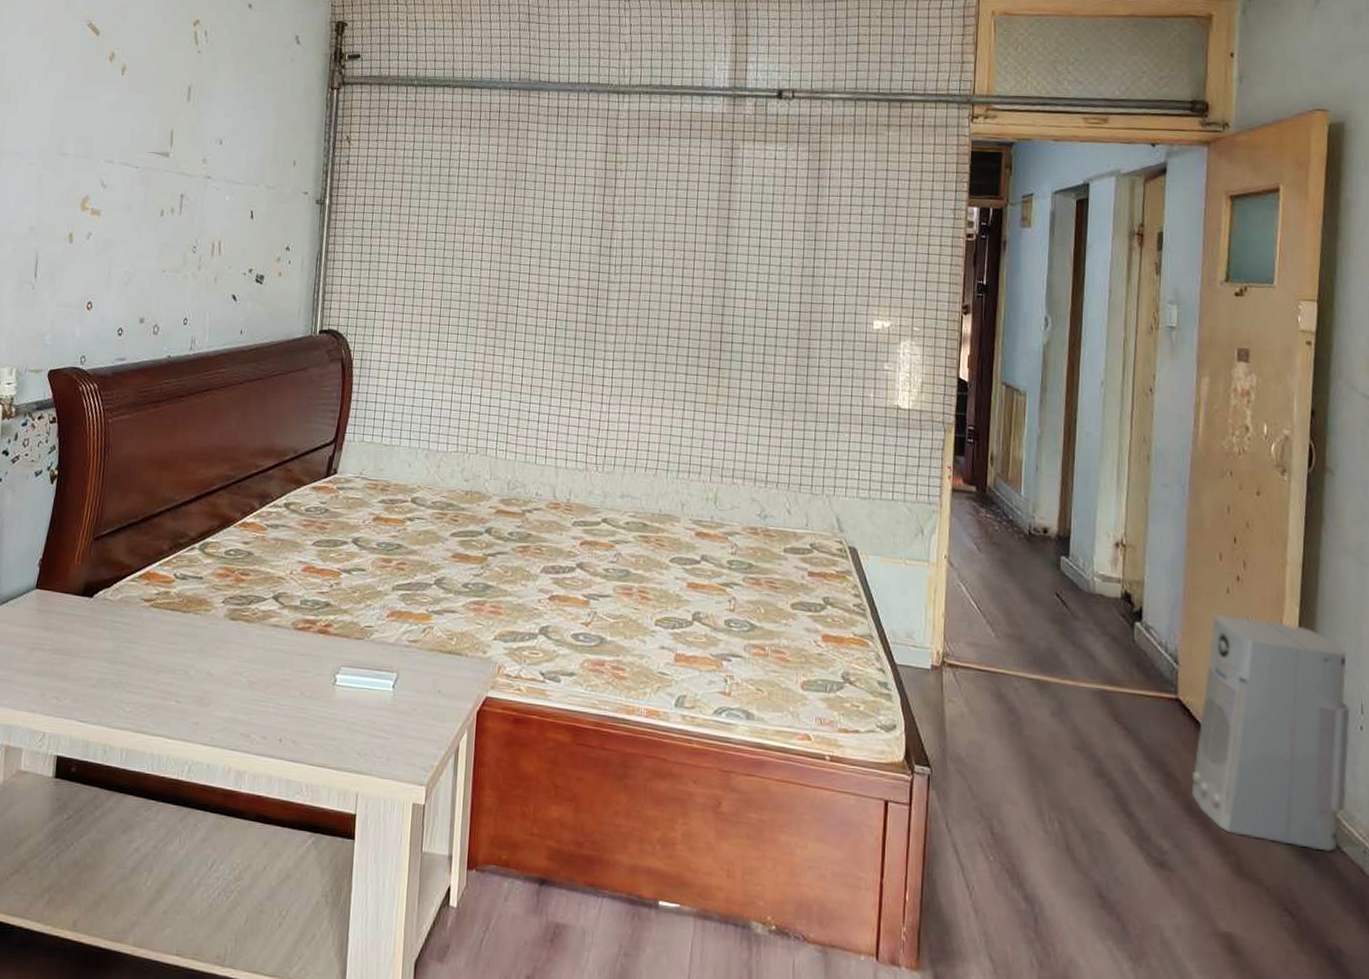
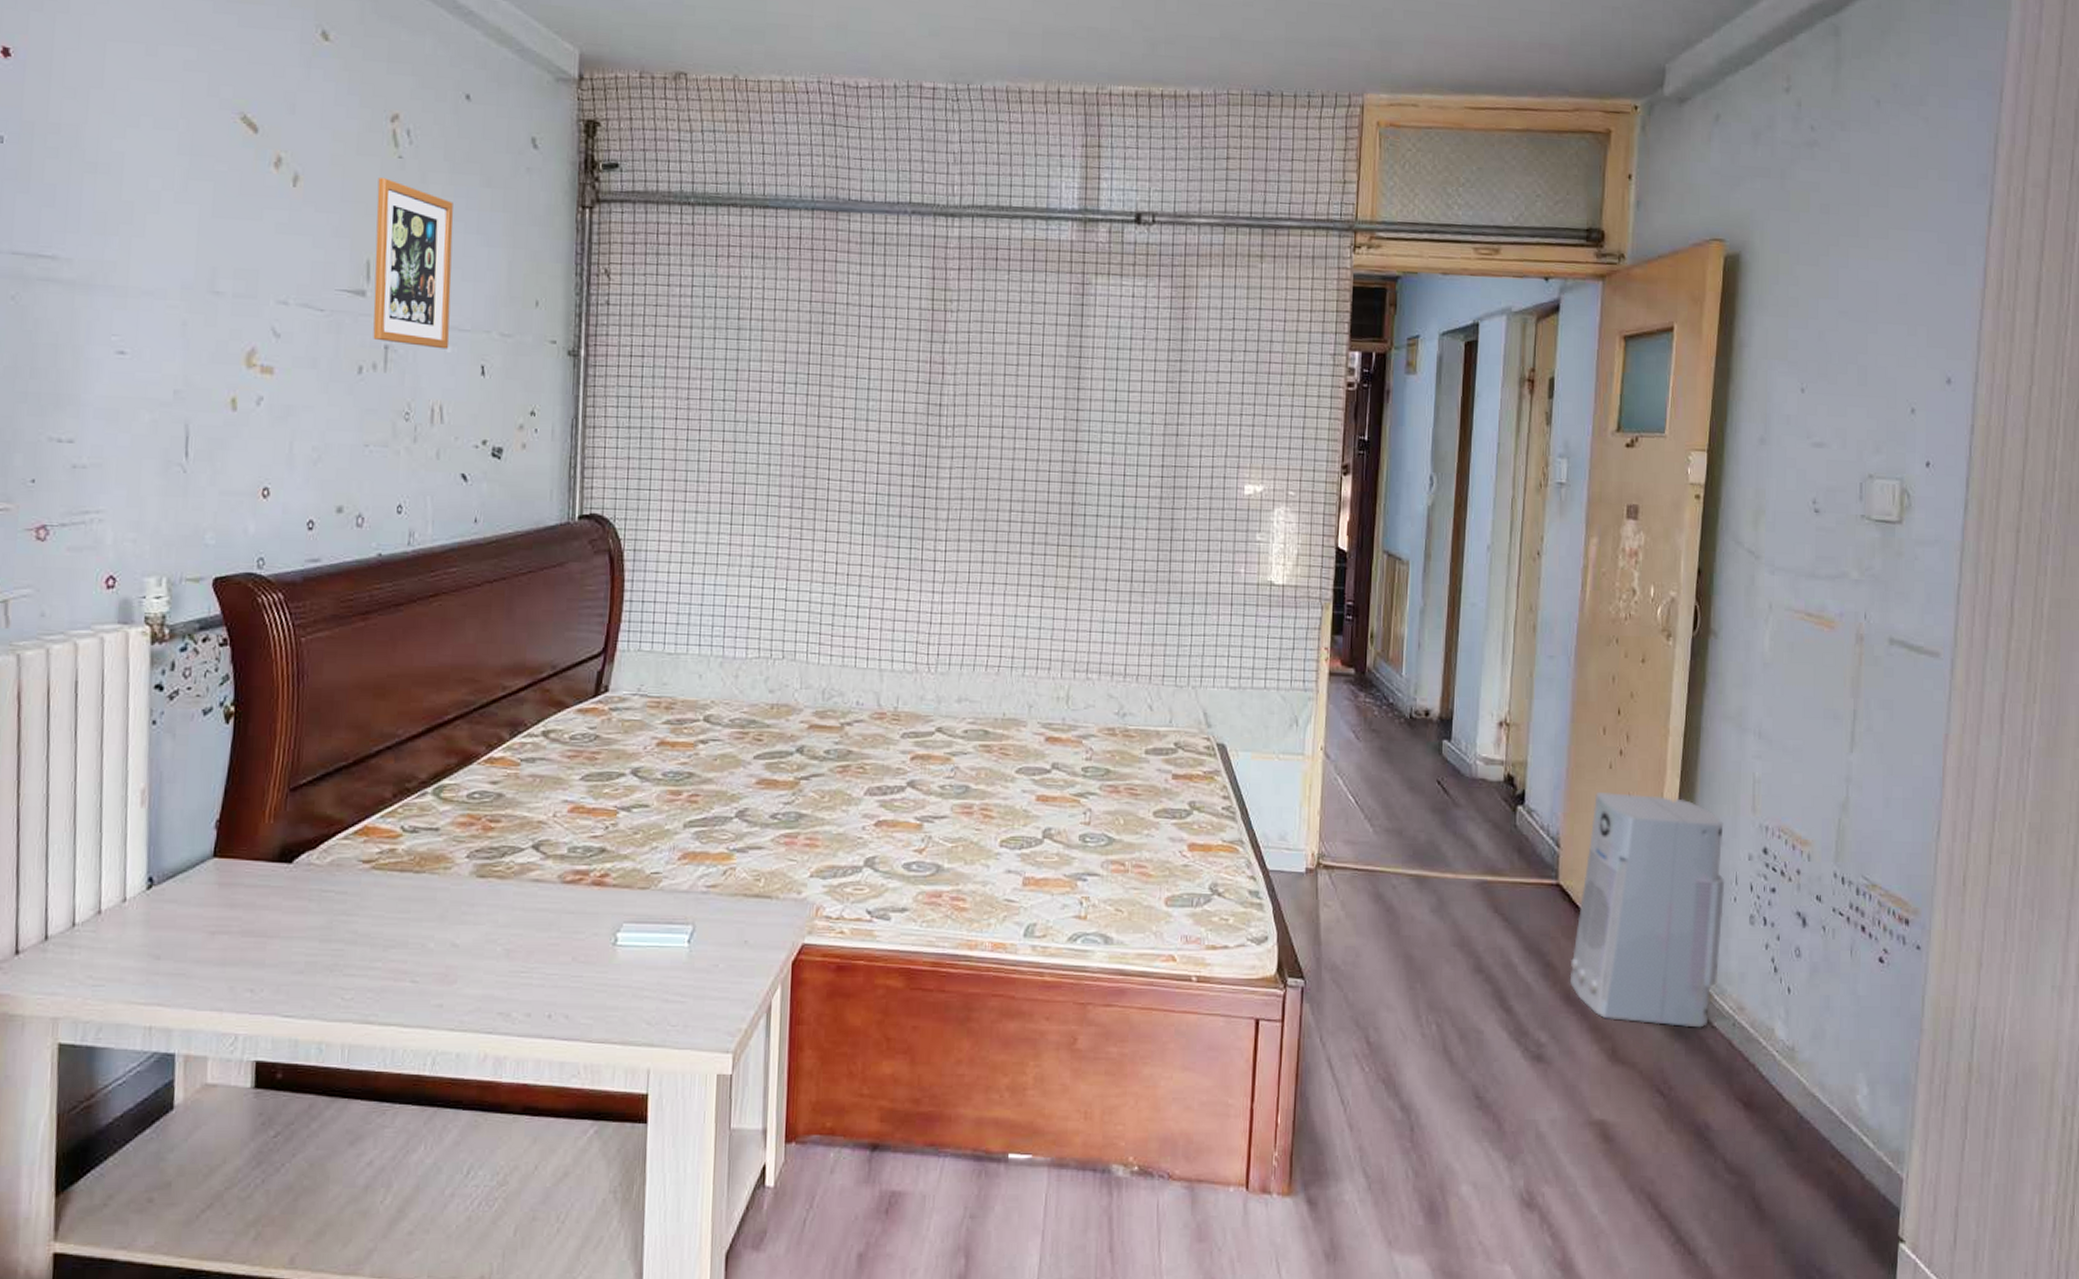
picture frame: none [172,68,236,198] -> present [373,178,454,349]

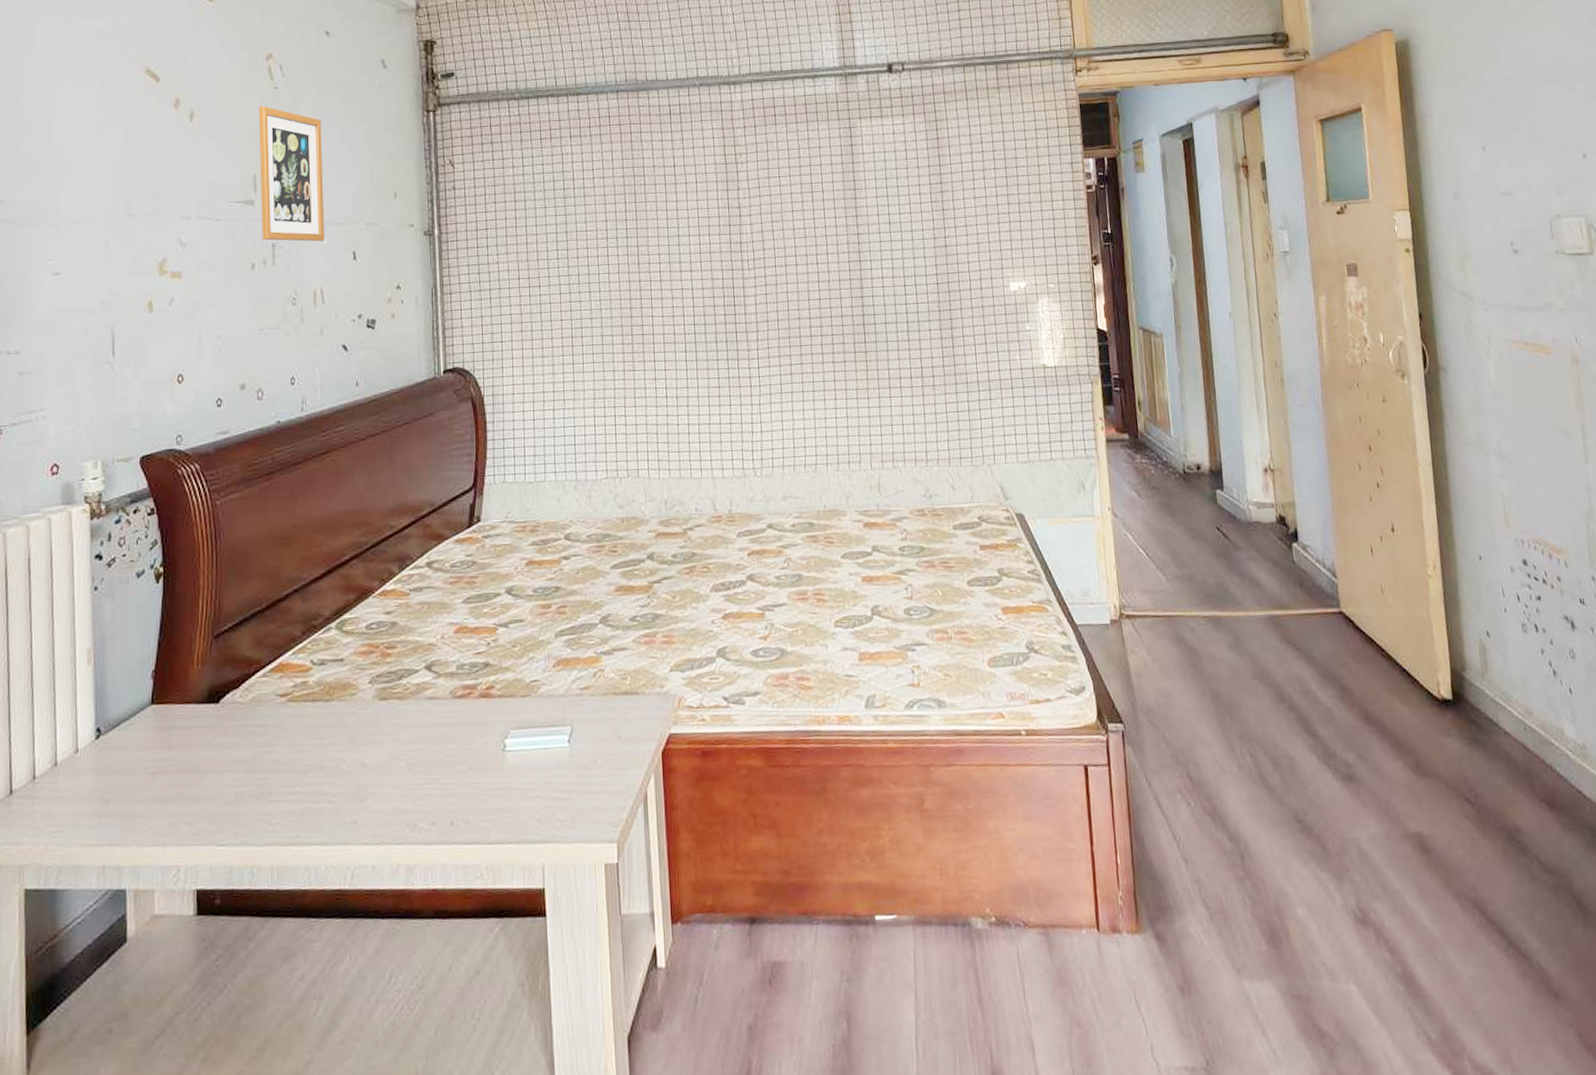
air purifier: present [1569,792,1725,1028] -> none [1360,521,1503,736]

